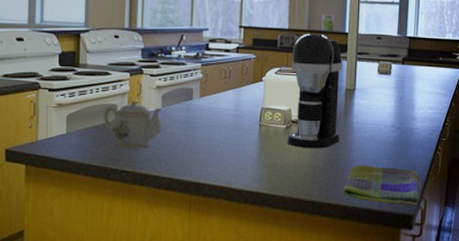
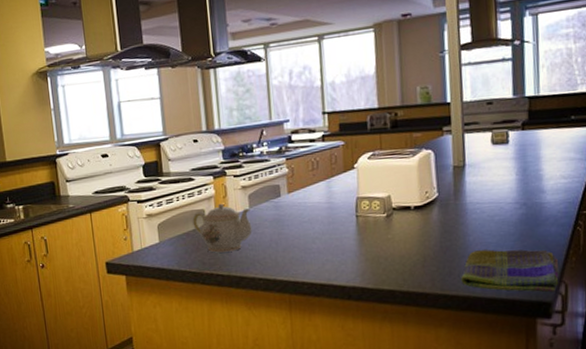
coffee maker: present [287,33,342,149] -> none [386,108,451,237]

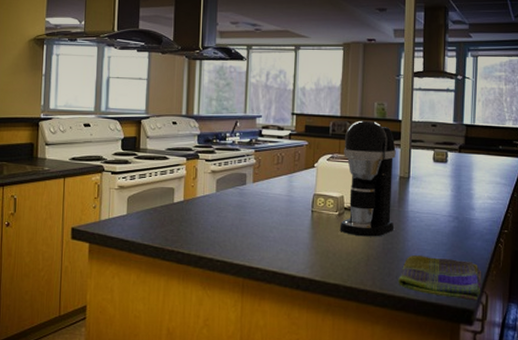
teapot: present [192,203,252,253] -> none [161,184,217,231]
coffee maker: none [386,108,451,237] -> present [339,120,396,237]

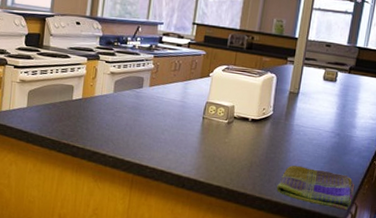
coffee maker: present [339,120,396,237] -> none [227,35,289,146]

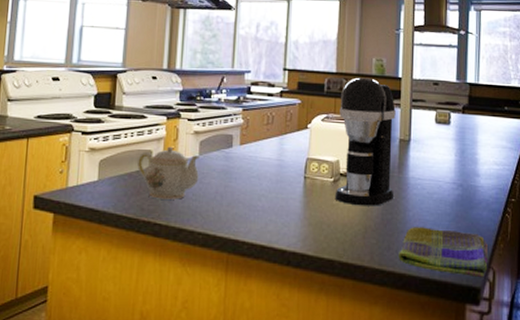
teapot: none [60,83,114,128] -> present [137,146,200,200]
coffee maker: none [227,35,289,146] -> present [335,77,396,206]

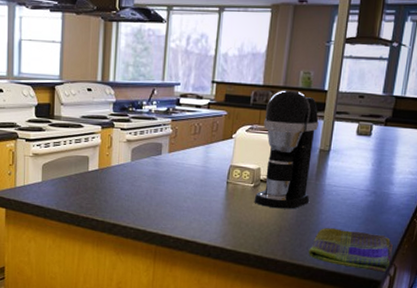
teapot: present [137,146,200,200] -> none [76,153,132,200]

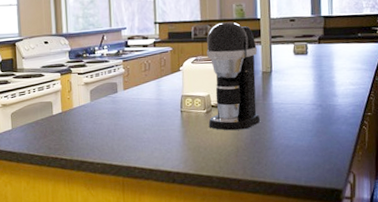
dish towel: present [308,228,393,273] -> none [268,143,348,181]

